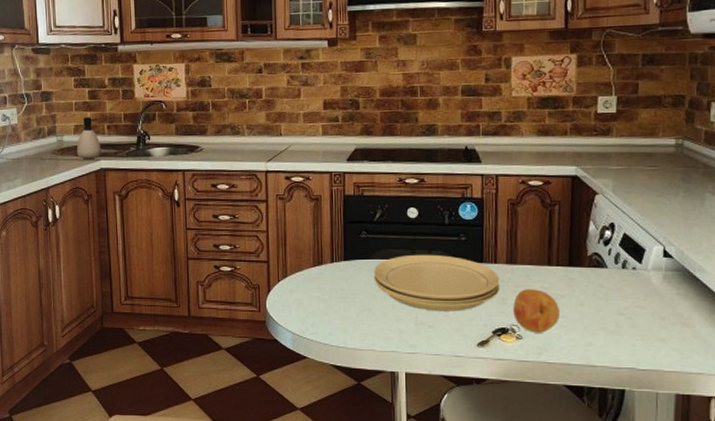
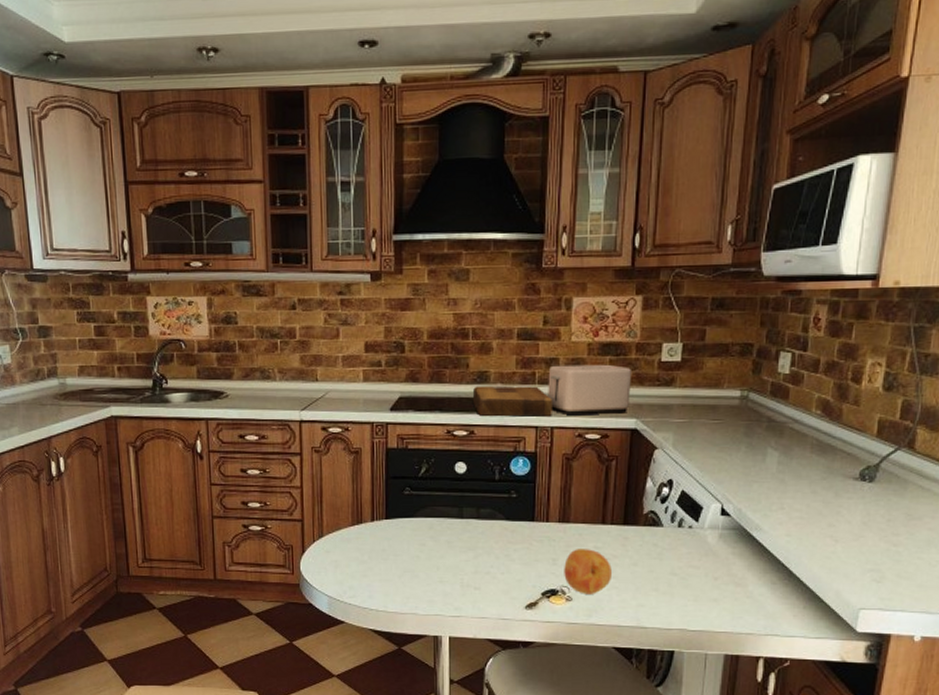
soap dispenser: present [76,117,102,160] -> none [82,357,112,406]
plate: present [373,254,500,311] -> none [417,512,551,573]
cutting board: none [421,137,496,166] -> present [472,385,552,417]
toaster: none [491,116,571,164] -> present [548,364,633,416]

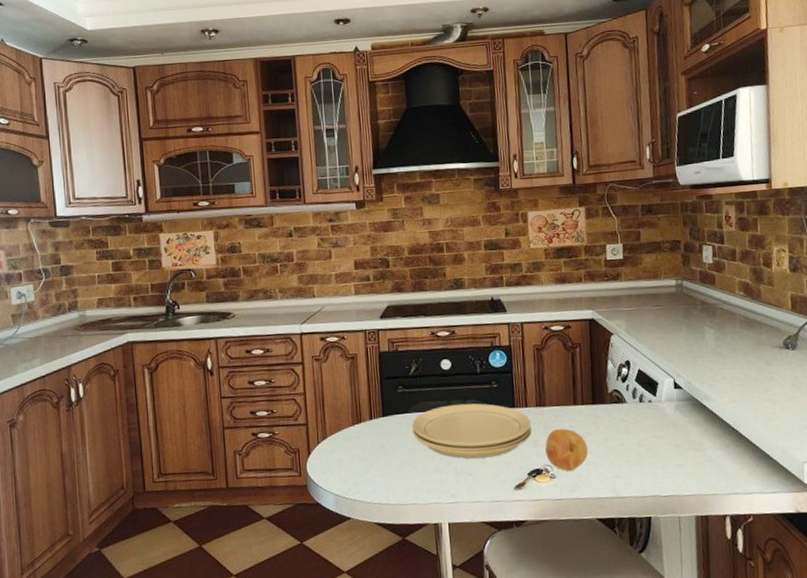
plate: none [417,512,551,573] -> present [412,403,532,459]
cutting board: present [472,385,552,417] -> none [451,288,521,317]
toaster: present [548,364,633,416] -> none [514,265,585,312]

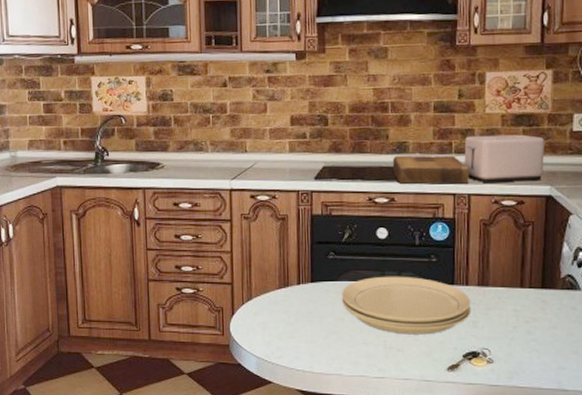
cutting board: none [451,288,521,317] -> present [392,155,469,185]
toaster: none [514,265,585,312] -> present [464,134,545,183]
fruit: present [545,428,589,471] -> none [484,312,533,357]

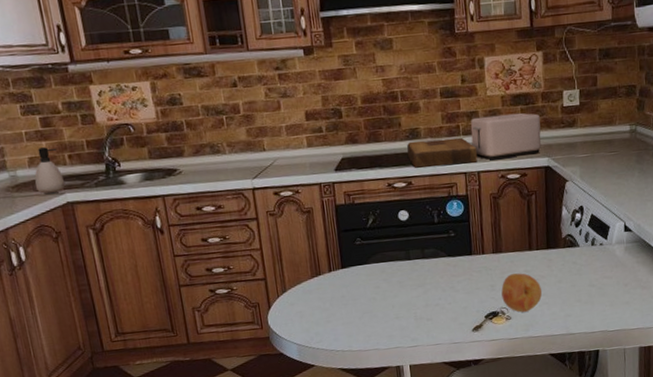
soap dispenser: none [31,132,58,177] -> present [34,147,66,194]
plate: present [341,276,471,335] -> none [371,252,489,305]
fruit: none [484,312,533,357] -> present [501,273,543,313]

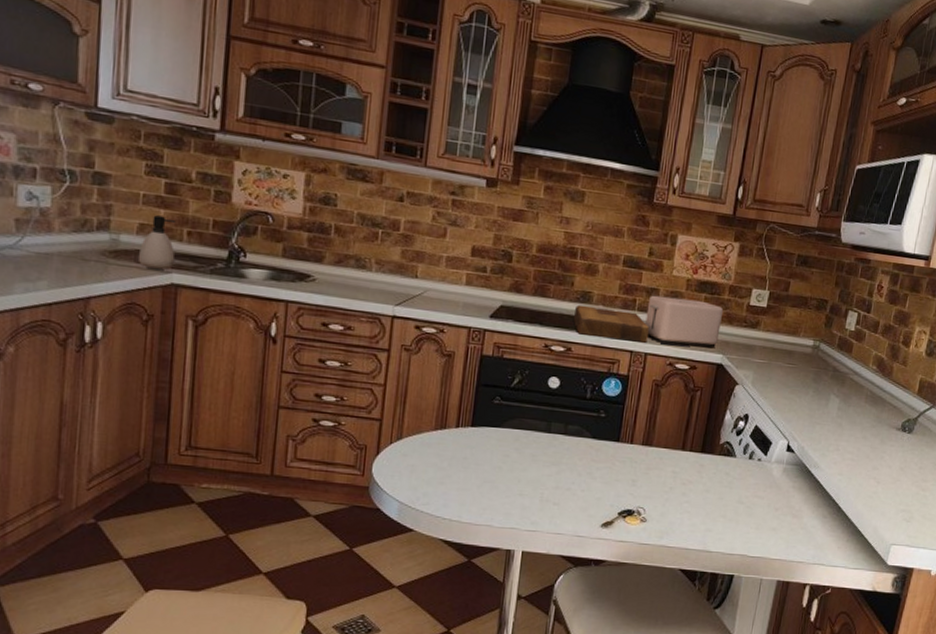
fruit: present [501,273,543,313] -> none [641,472,687,517]

